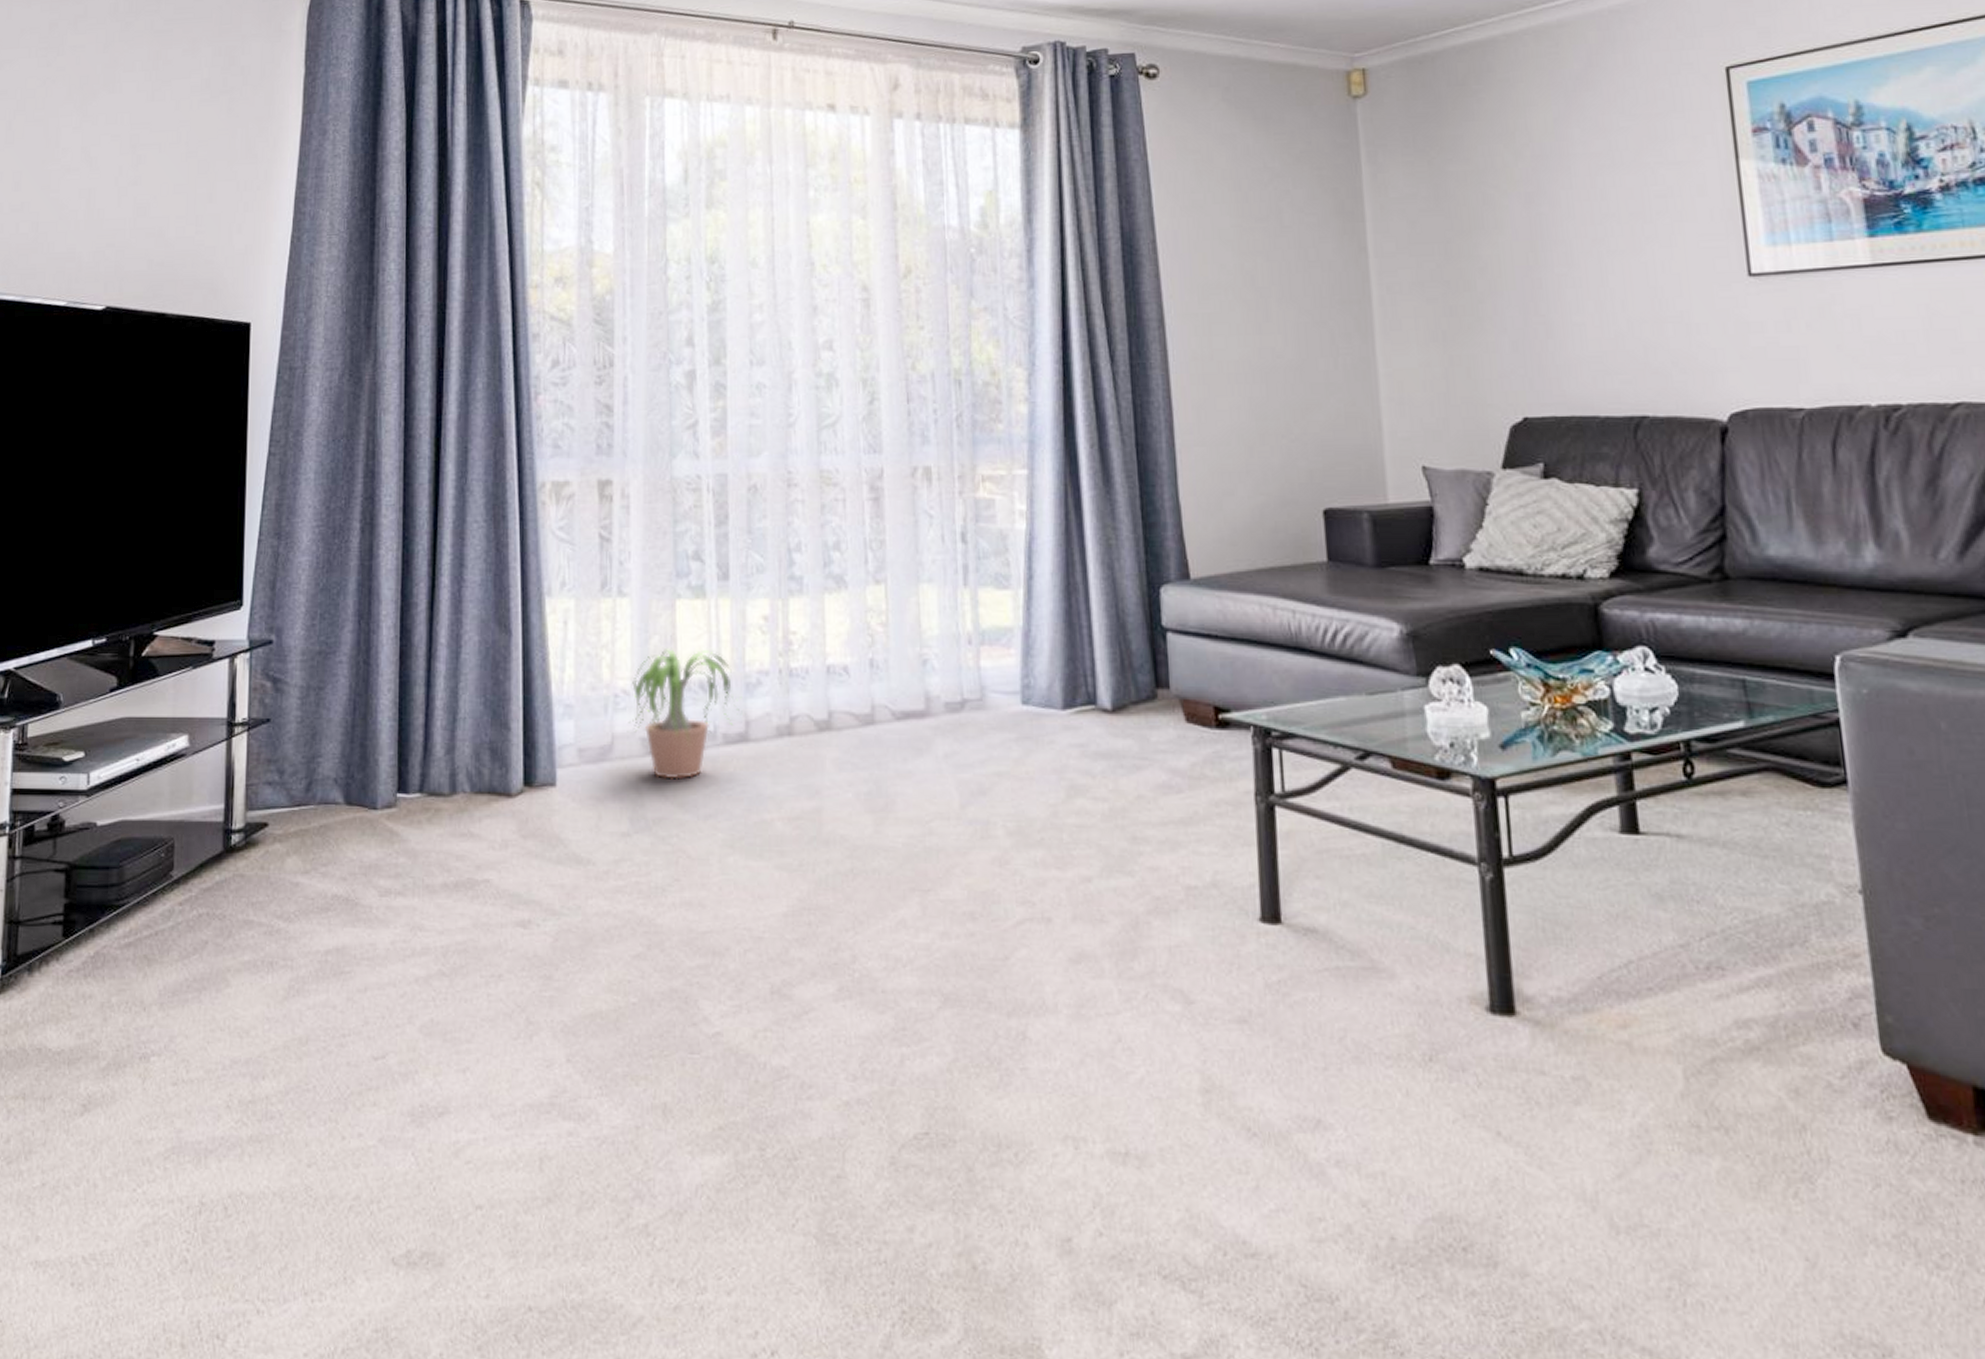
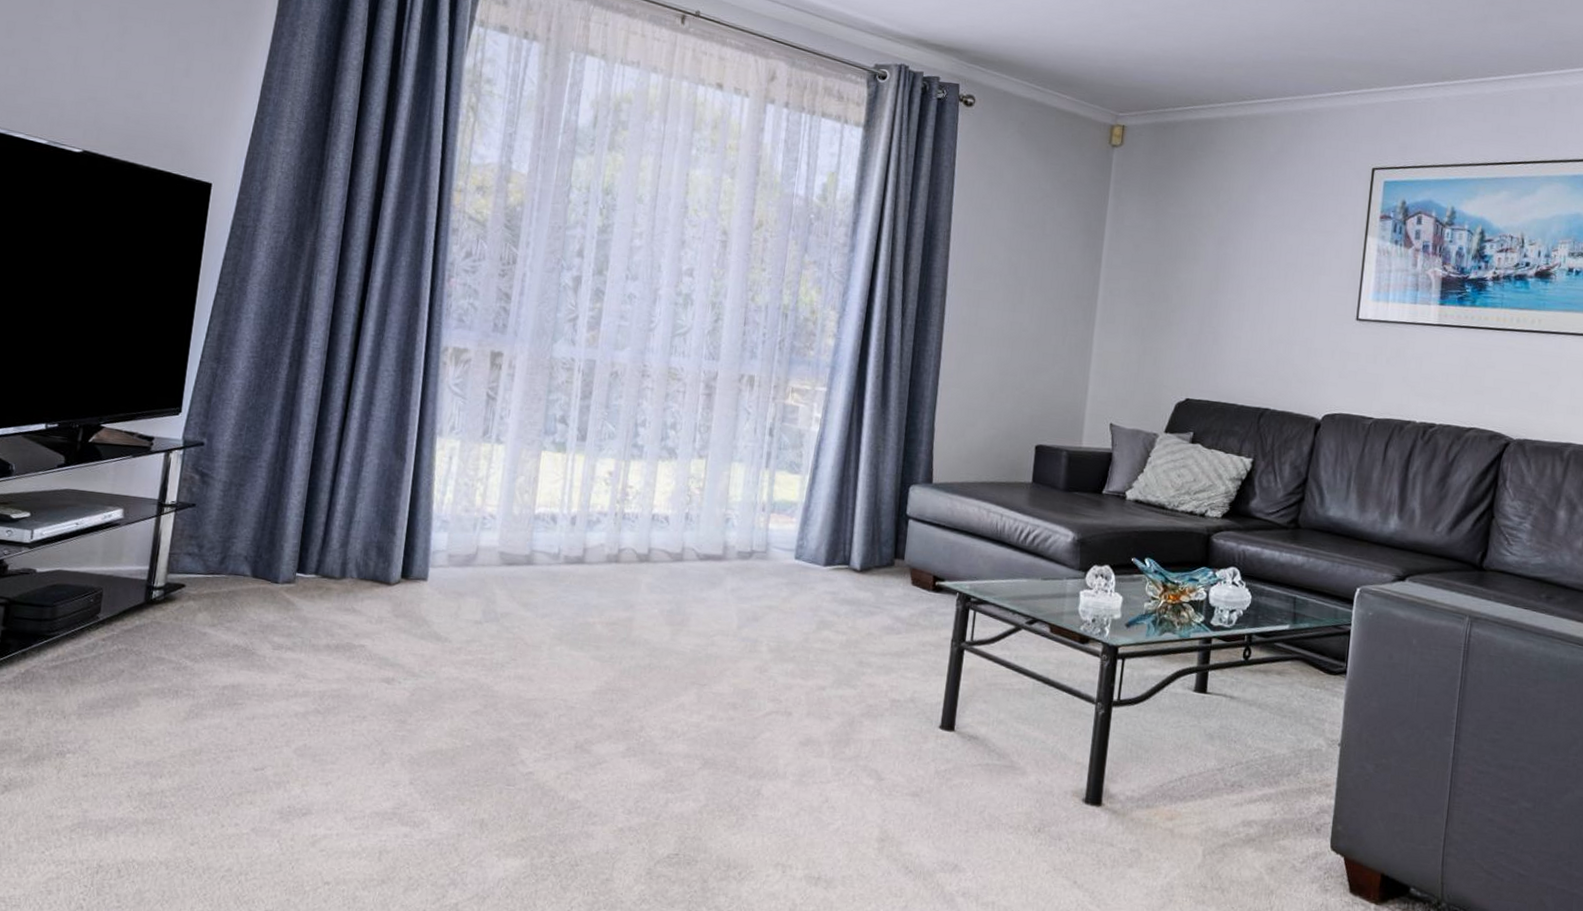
potted plant: present [628,649,742,780] -> none [491,487,584,586]

